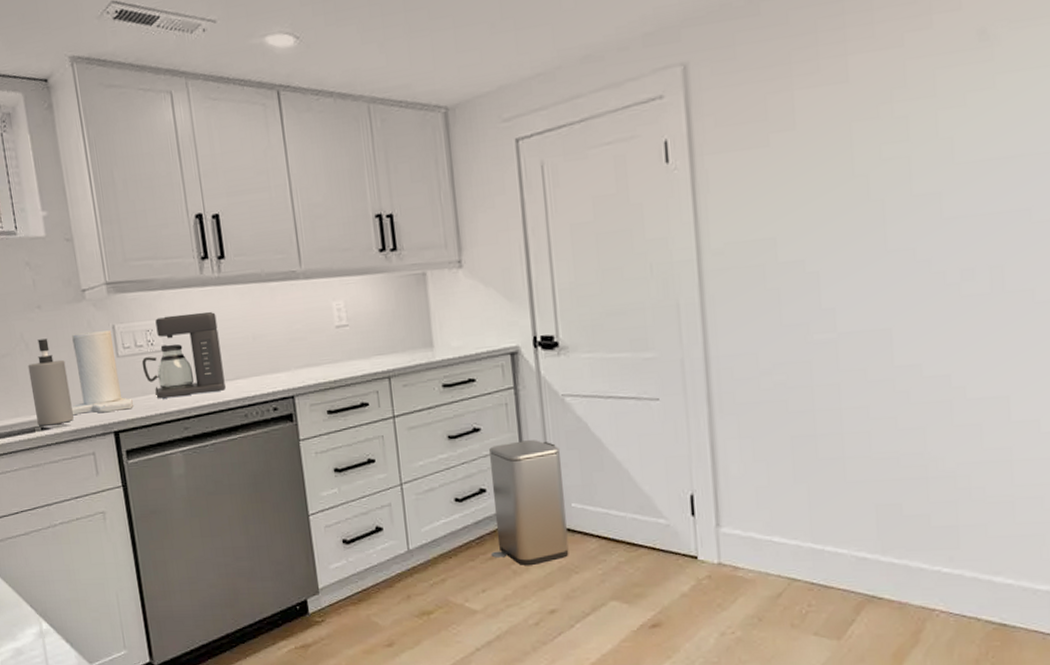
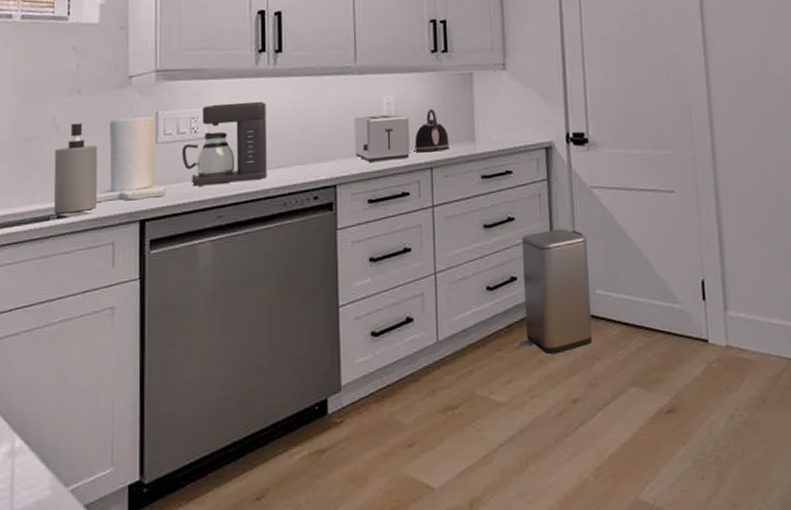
toaster: none [305,320,366,373] -> present [354,114,410,163]
kettle: none [369,313,407,362] -> present [413,108,450,153]

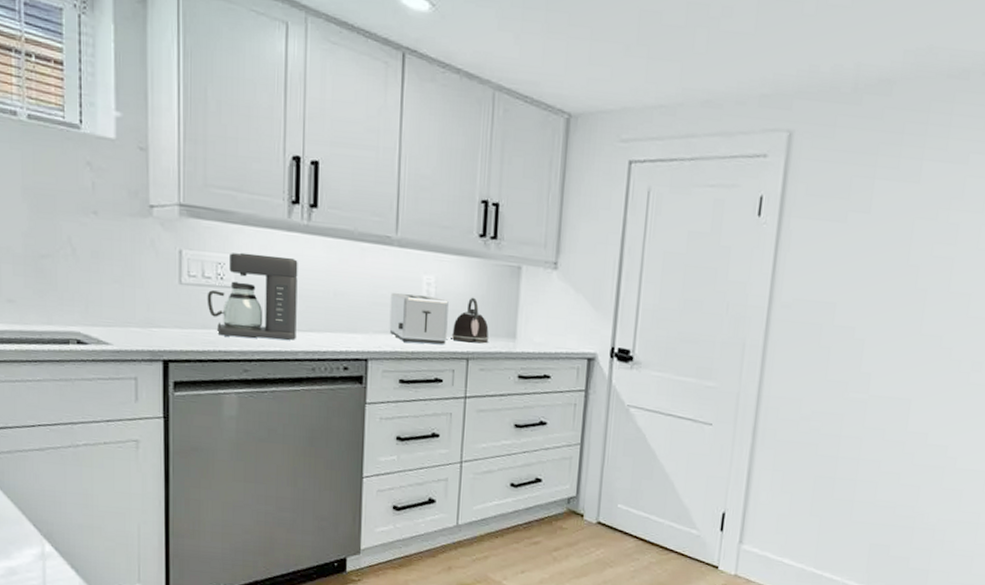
soap dispenser: present [53,123,98,214] -> none [71,247,118,341]
paper towel: present [95,116,165,203] -> none [116,250,190,341]
pedal bin: present [518,229,593,354] -> none [535,440,617,555]

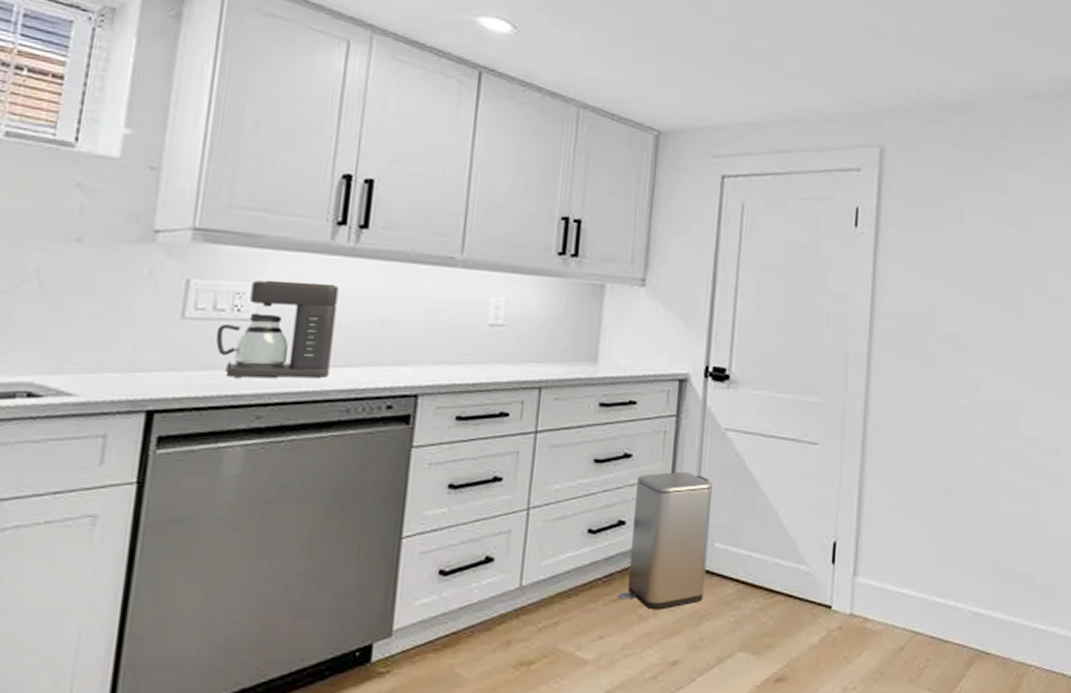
toaster: present [389,293,449,345] -> none [446,318,520,374]
kettle: present [451,297,489,344] -> none [521,319,567,370]
pedal bin: none [535,440,617,555] -> present [617,472,714,609]

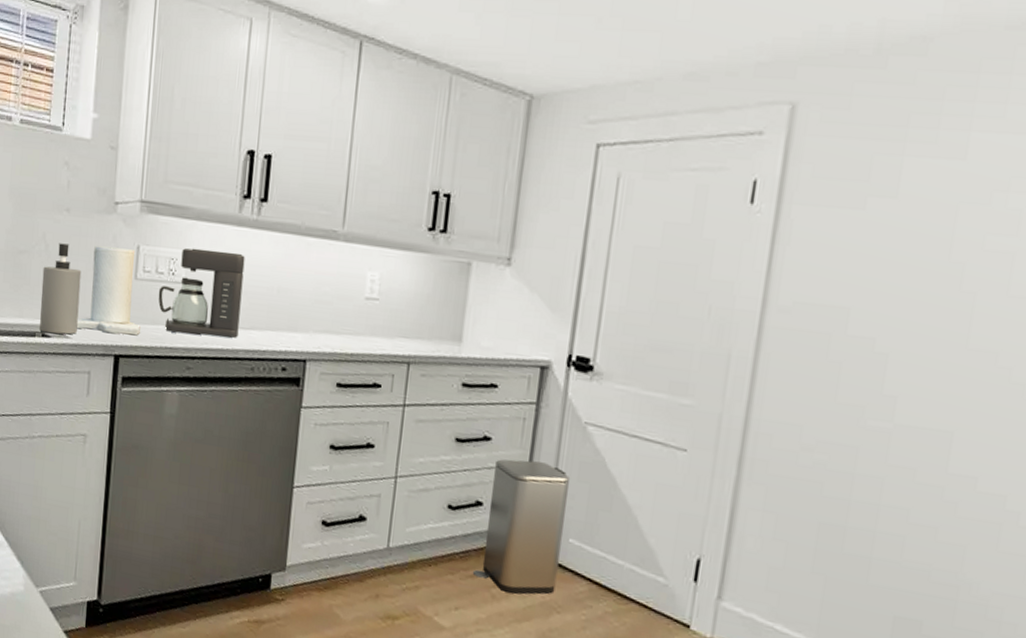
soap dispenser: none [23,280,98,393] -> present [39,243,82,335]
paper towel: none [86,281,188,385] -> present [76,245,141,336]

